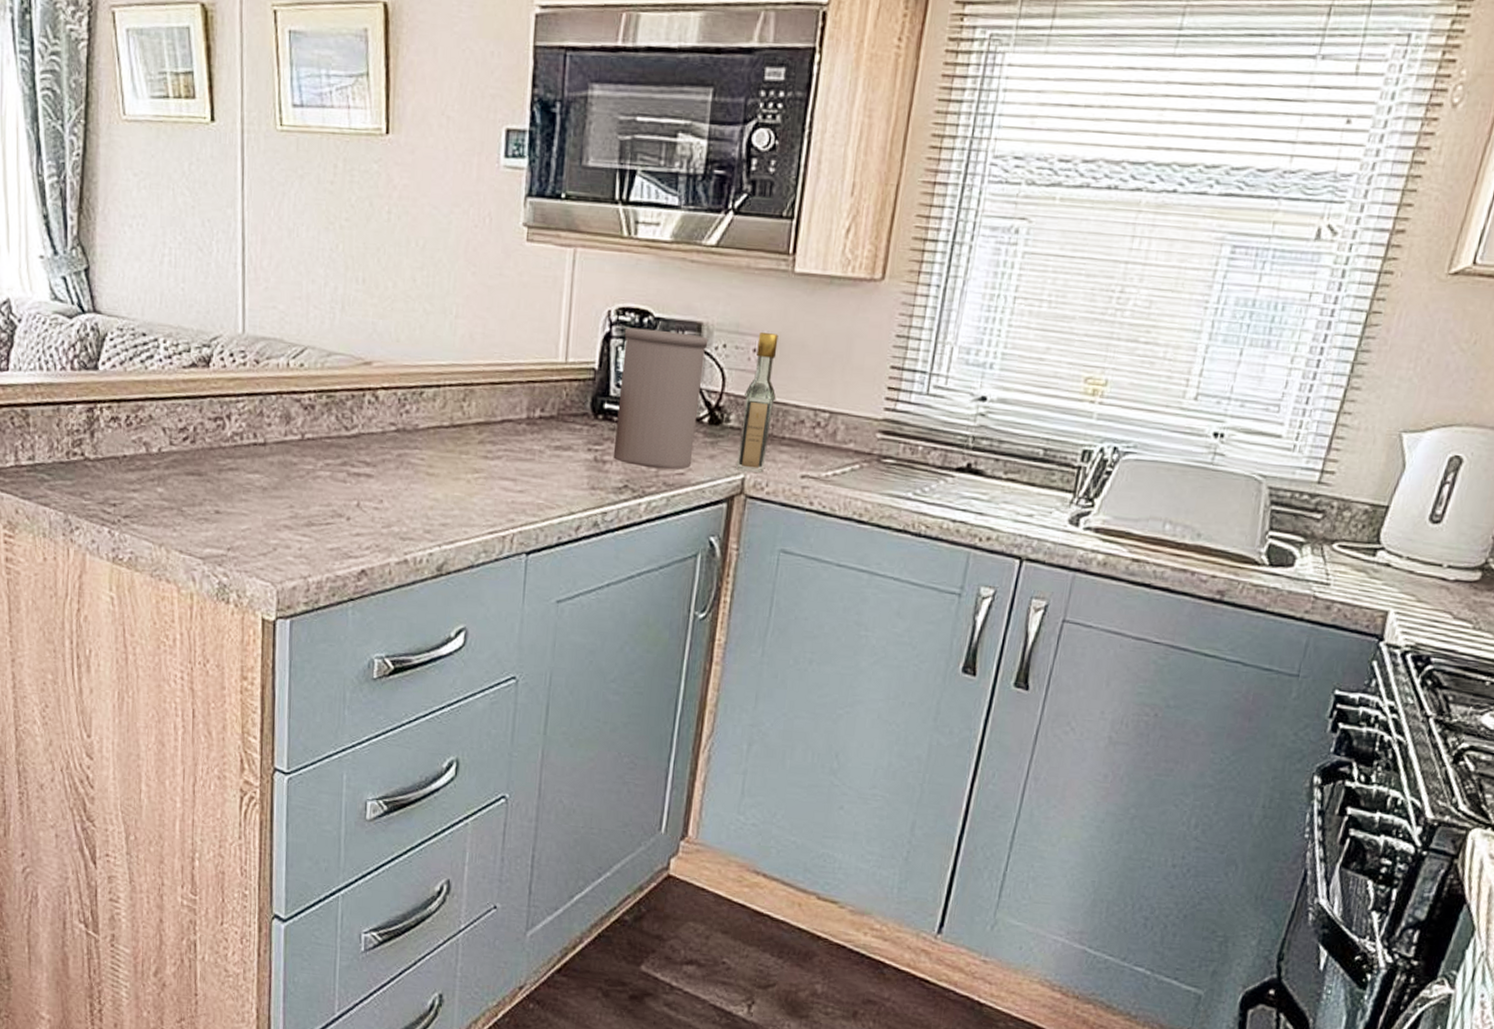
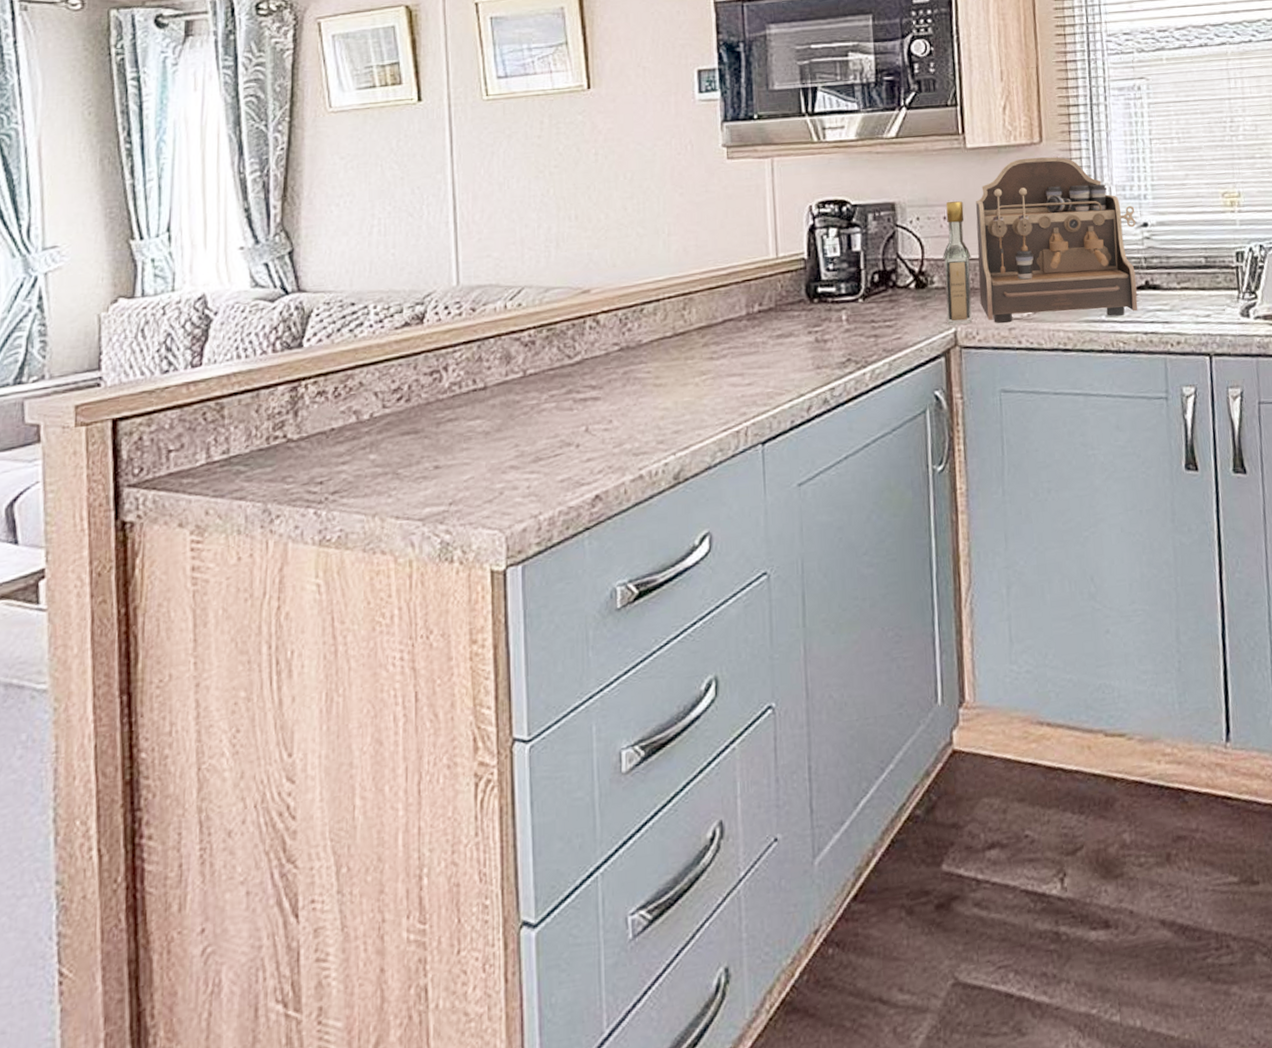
canister: present [613,327,709,470] -> none [826,213,906,339]
spice rack: none [776,295,976,497] -> present [976,156,1138,324]

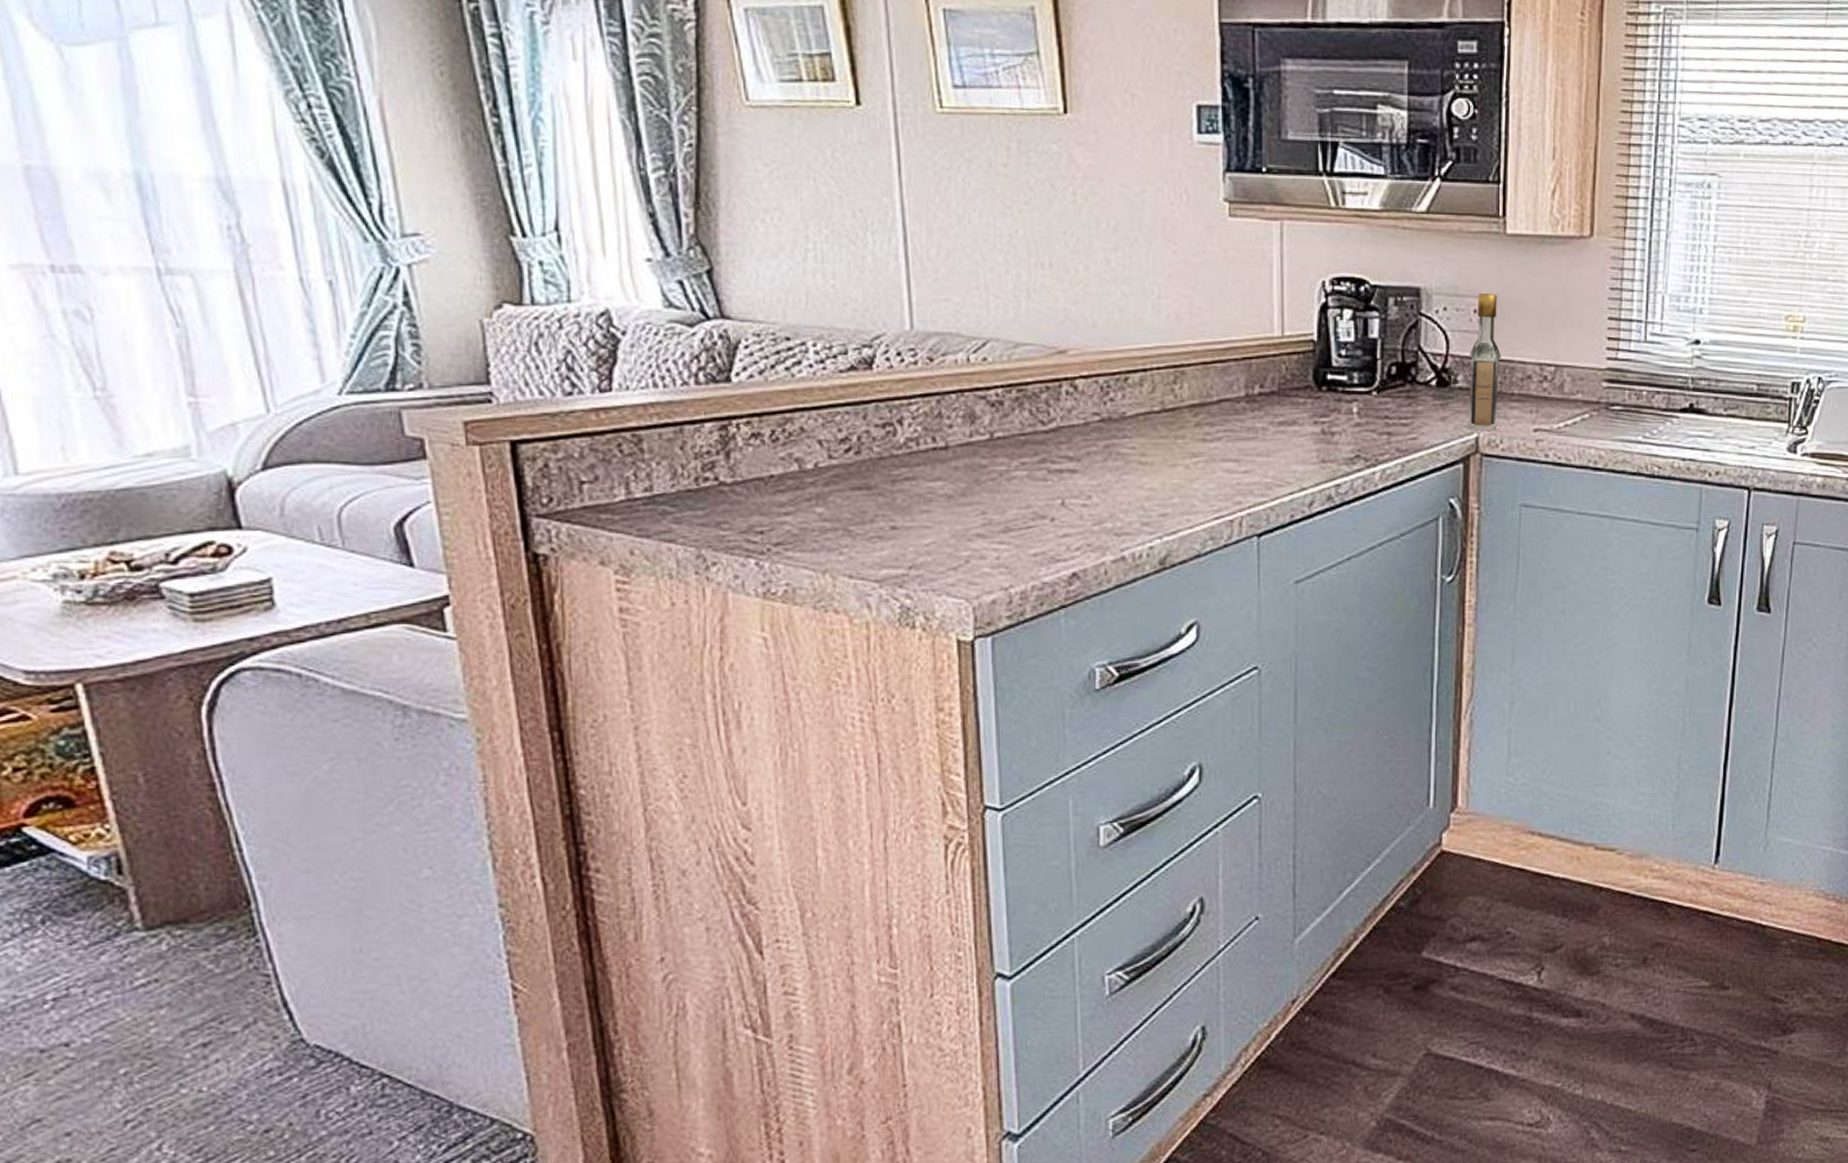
spice rack: present [976,156,1138,324] -> none [1507,252,1688,439]

